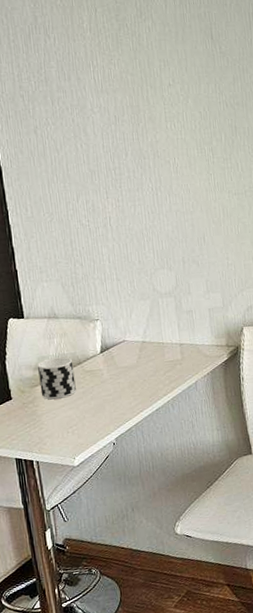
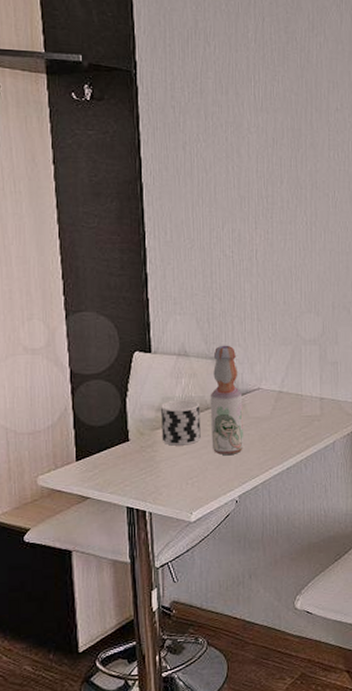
bottle: none [80,304,115,404] -> present [210,345,243,455]

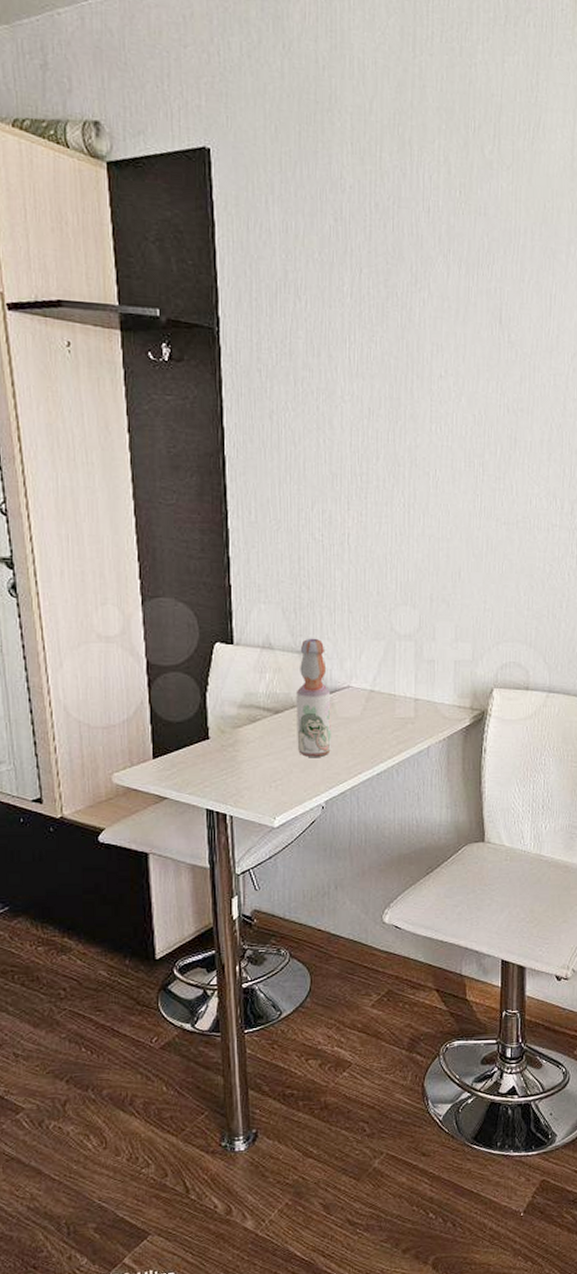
cup: present [161,400,201,446] -> none [244,696,286,746]

